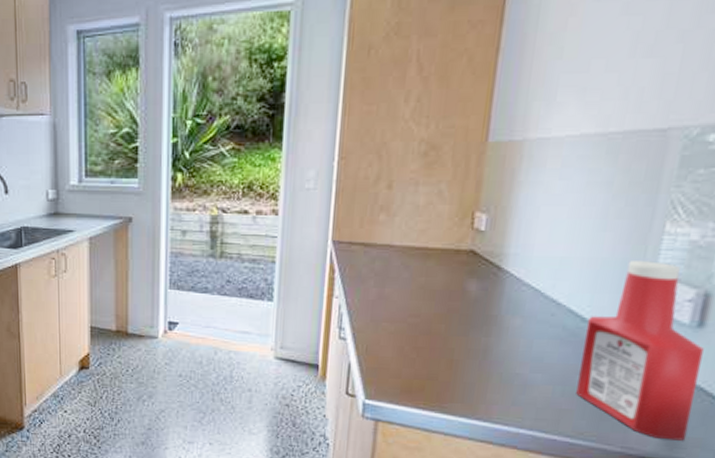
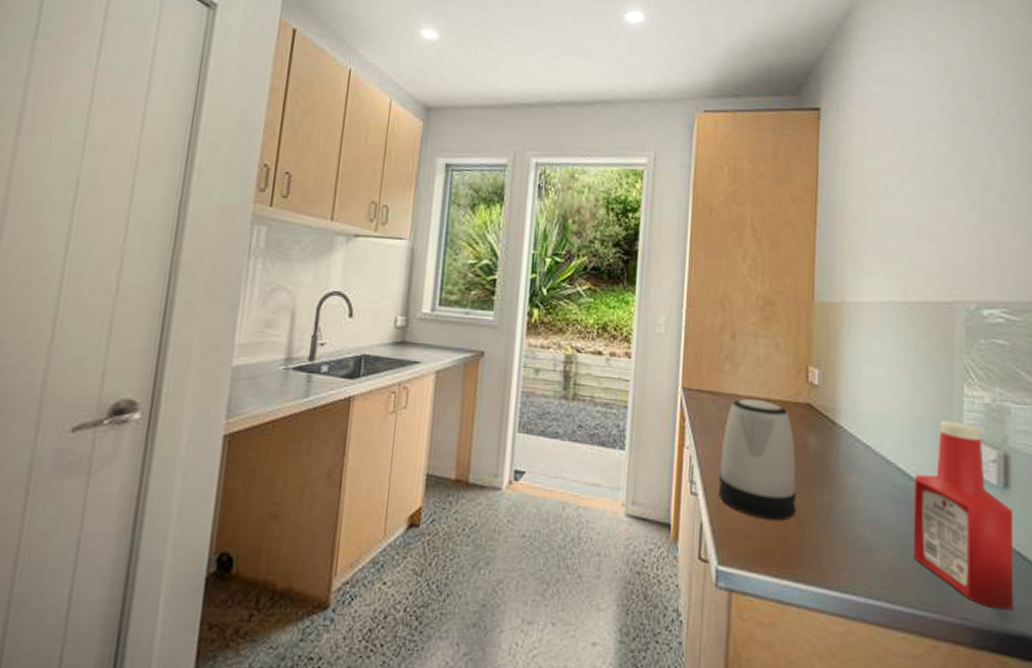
kettle: none [368,247,453,361] -> present [718,398,797,521]

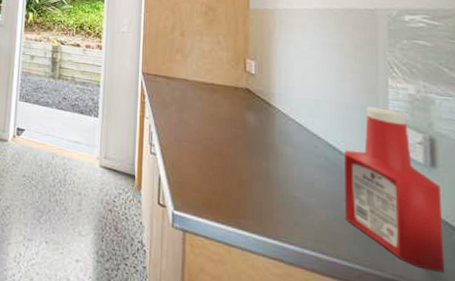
kettle: present [718,398,797,521] -> none [173,82,239,180]

